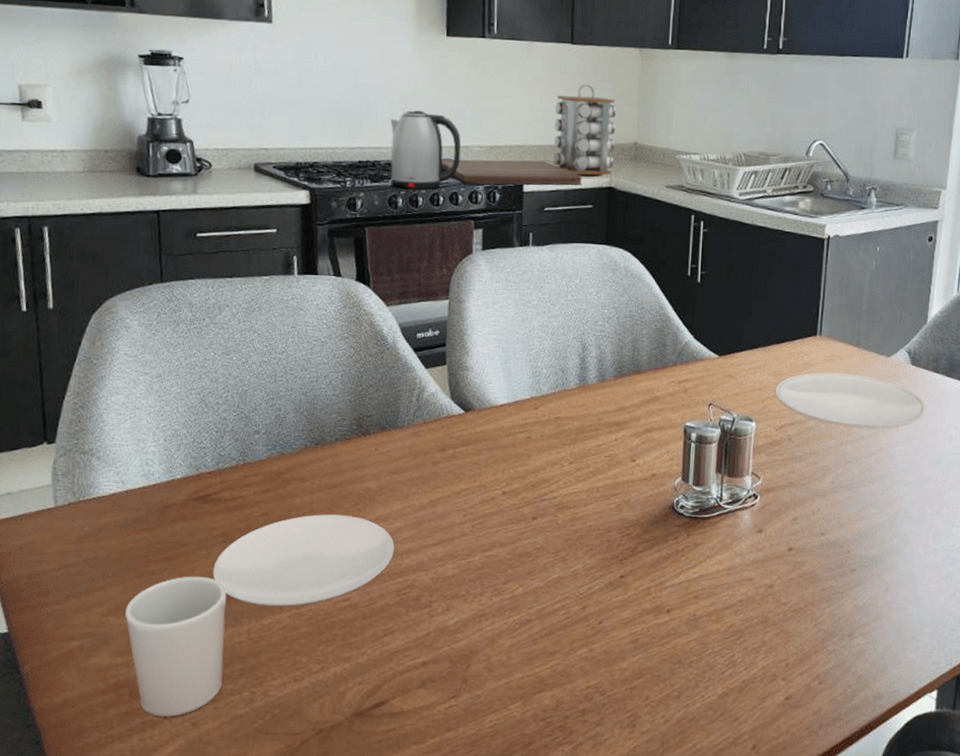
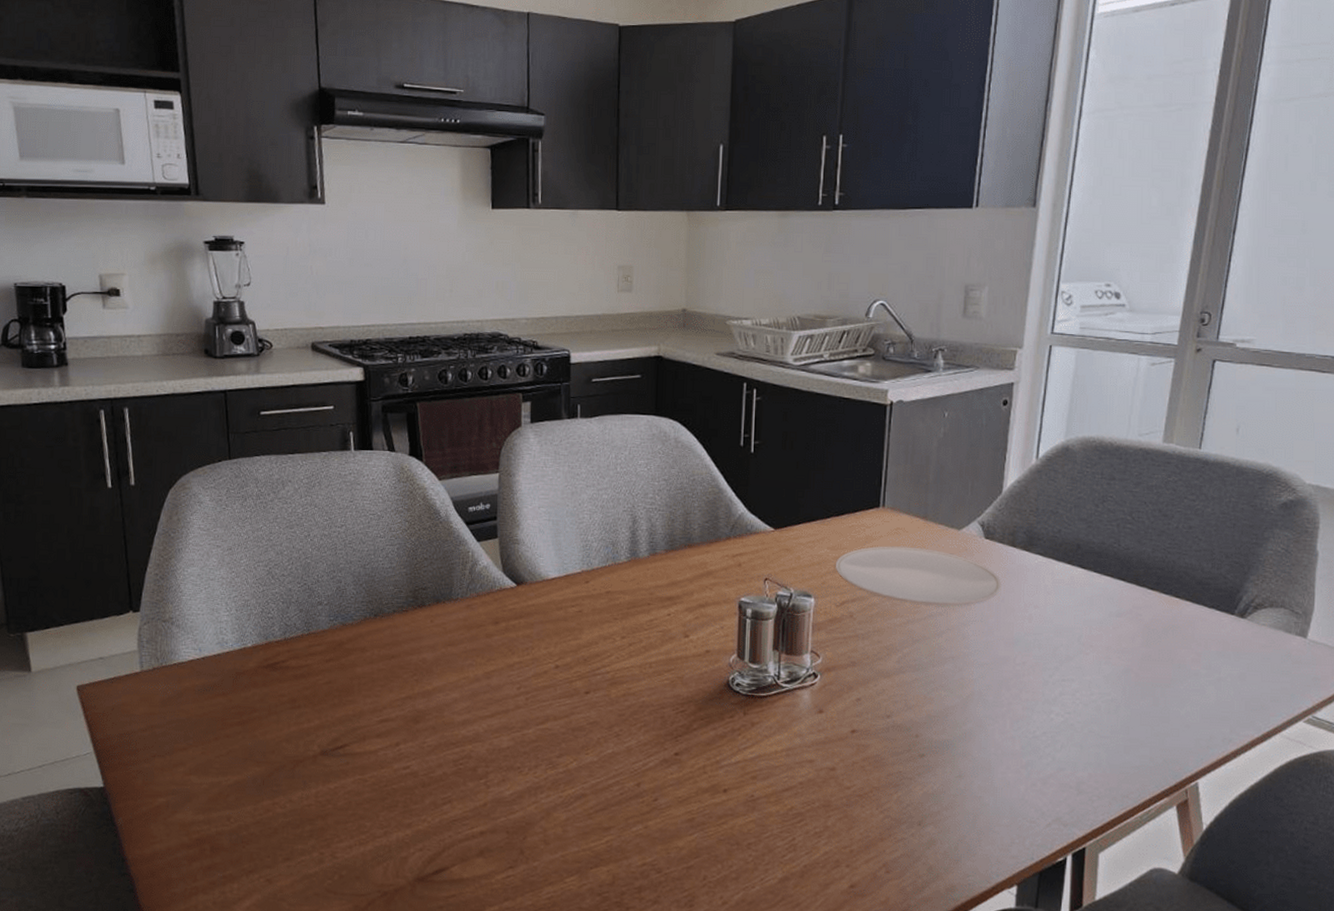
mug: present [124,576,227,717] -> none [204,740,296,873]
plate: present [212,514,394,608] -> none [282,684,451,773]
kettle: present [390,110,462,190] -> none [439,284,508,364]
cutting board: present [441,159,582,185] -> none [489,331,629,358]
spice rack: present [553,83,617,176] -> none [600,250,664,345]

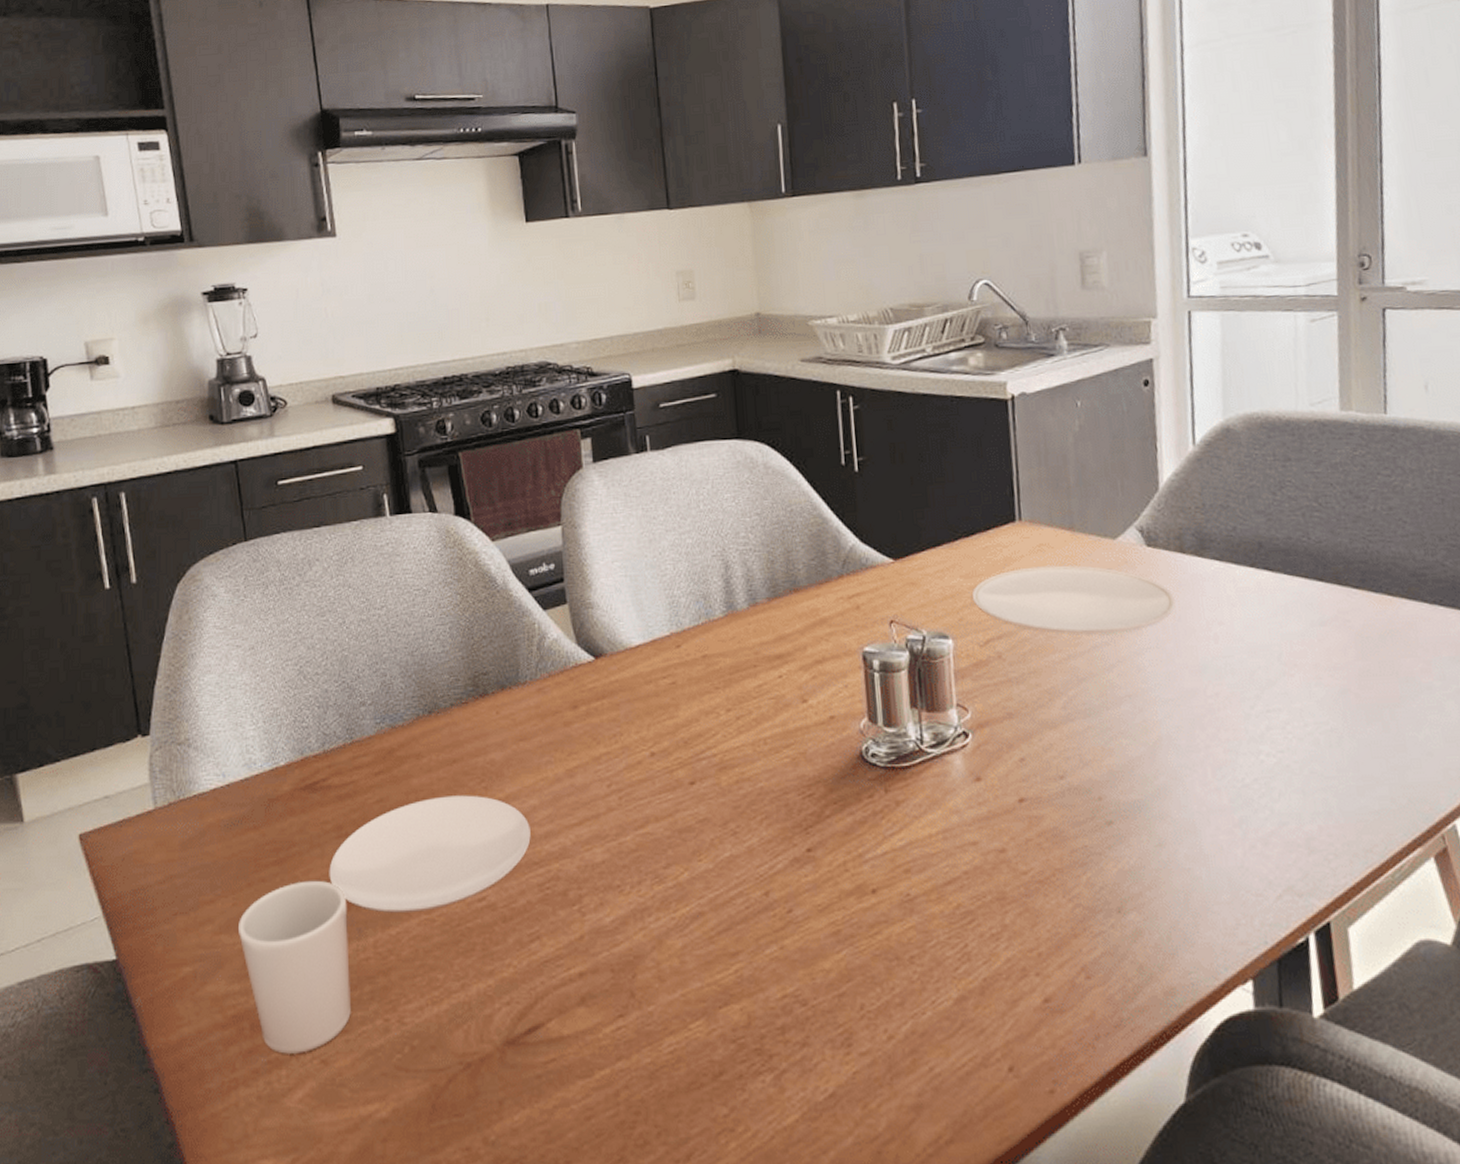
mug: none [204,740,296,873] -> present [237,880,351,1054]
plate: none [282,684,451,773] -> present [329,795,531,914]

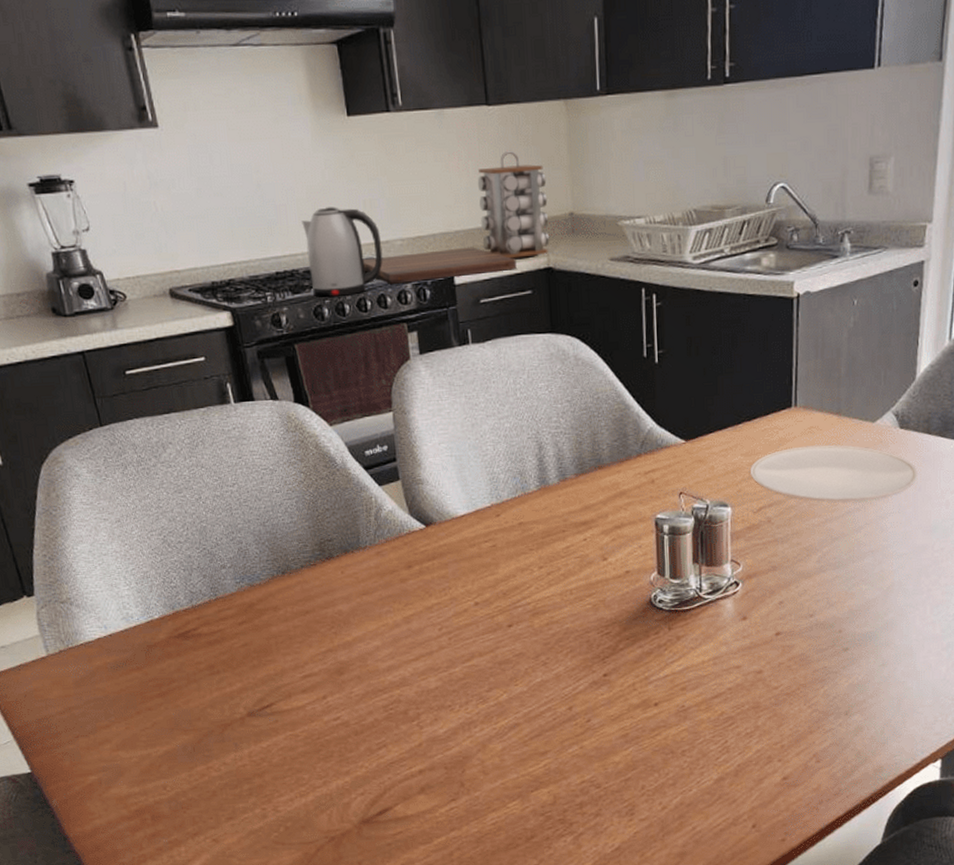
mug: present [237,880,351,1054] -> none [132,708,234,836]
plate: present [329,795,531,914] -> none [205,639,376,732]
kettle: none [474,310,557,402] -> present [301,207,383,297]
cutting board: none [536,349,699,388] -> present [363,247,517,284]
spice rack: none [657,252,735,361] -> present [477,150,550,259]

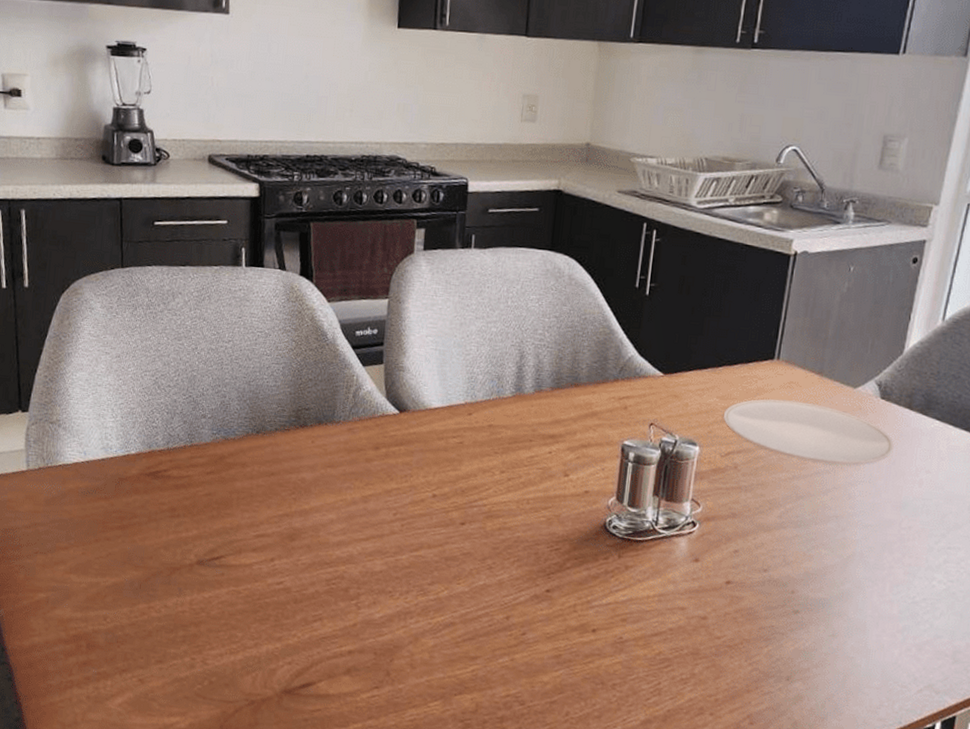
kettle: present [301,207,383,297] -> none [336,104,408,186]
cutting board: present [363,247,517,284] -> none [386,155,529,187]
spice rack: present [477,150,550,259] -> none [500,78,570,178]

